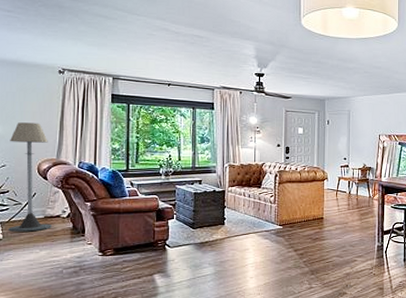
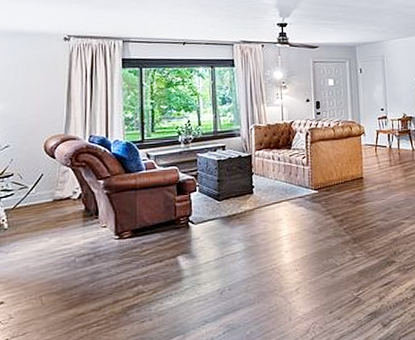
floor lamp: present [8,122,52,232] -> none [13,96,61,220]

